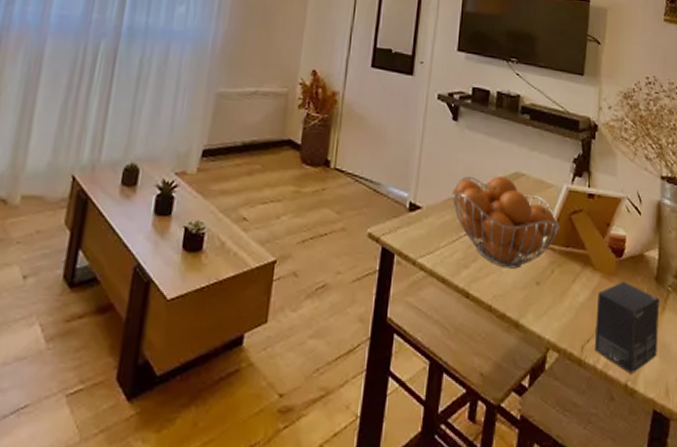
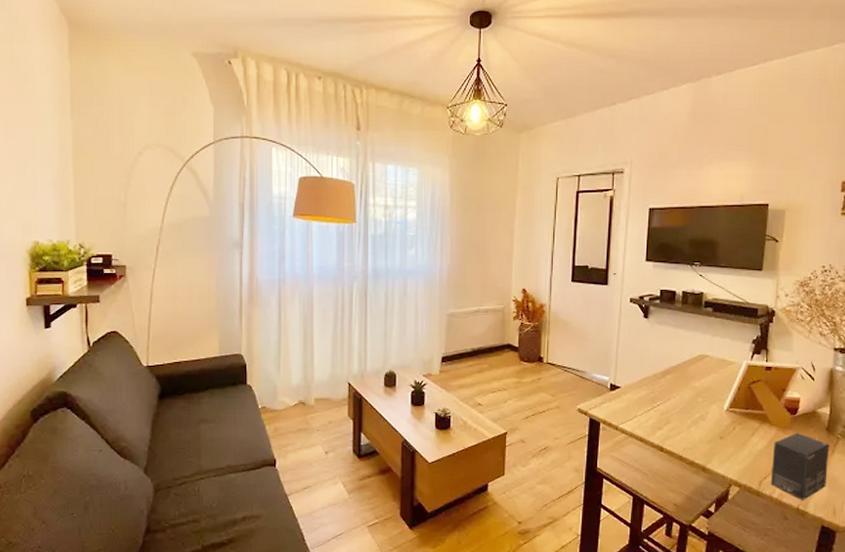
fruit basket: present [452,176,560,269] -> none [645,359,741,428]

